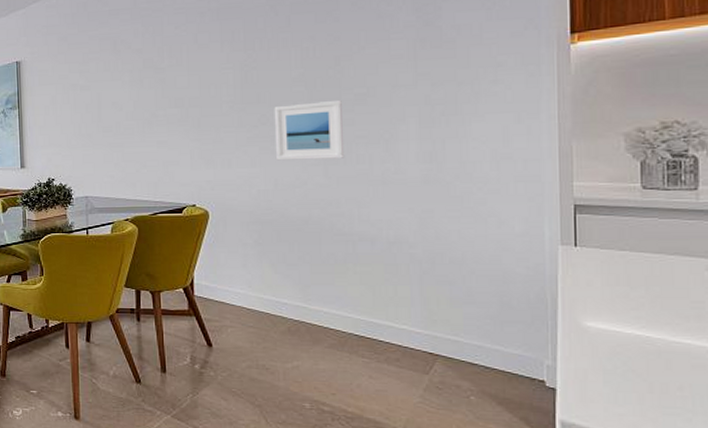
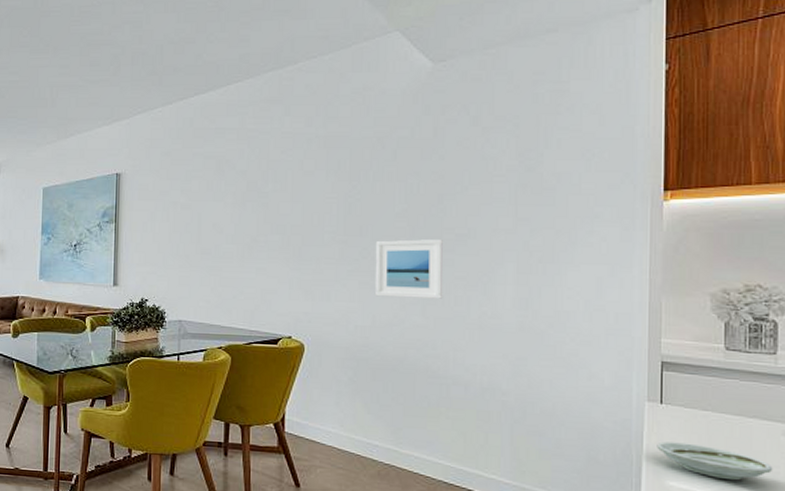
saucer: none [572,284,698,318] -> present [657,441,773,481]

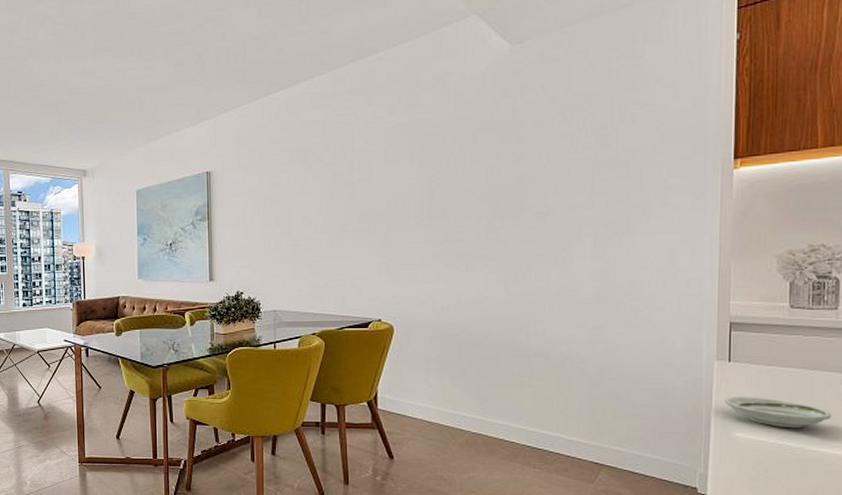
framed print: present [375,238,444,299] -> none [459,217,524,277]

